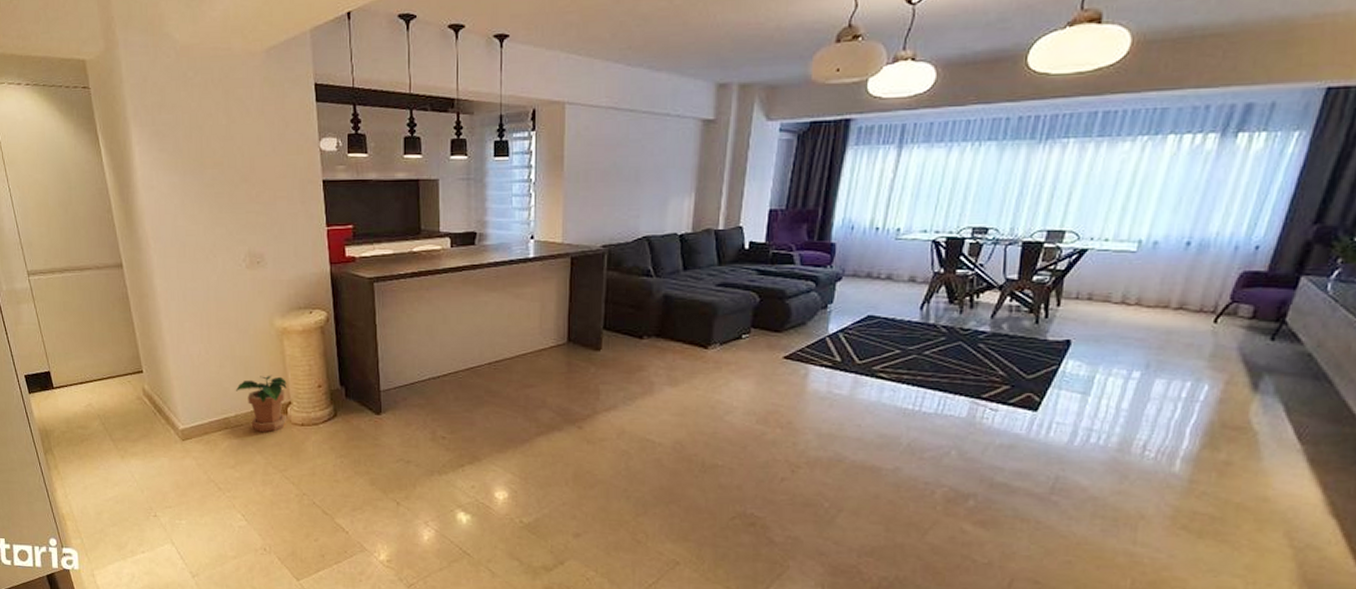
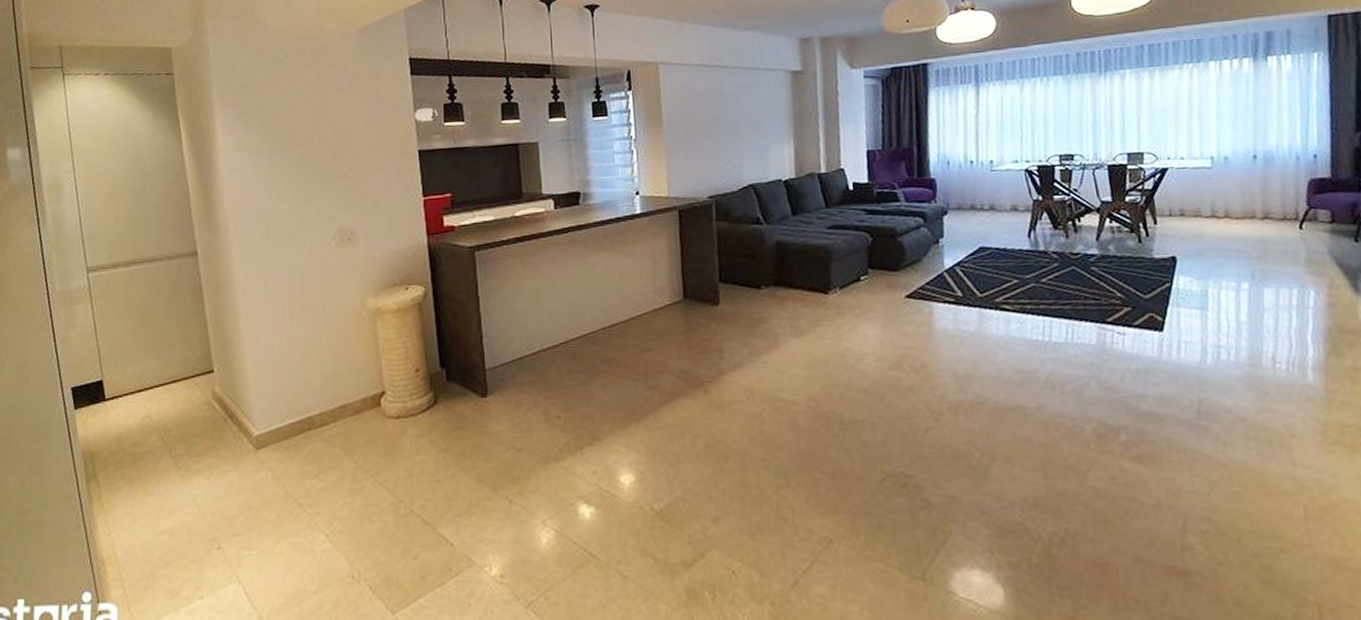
potted plant: present [235,375,287,432] -> none [320,362,380,430]

